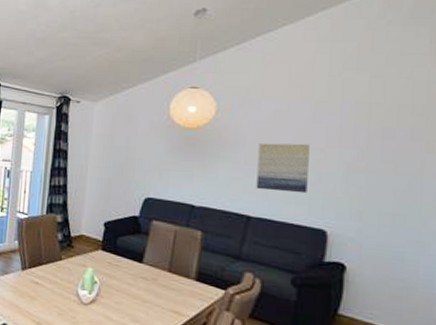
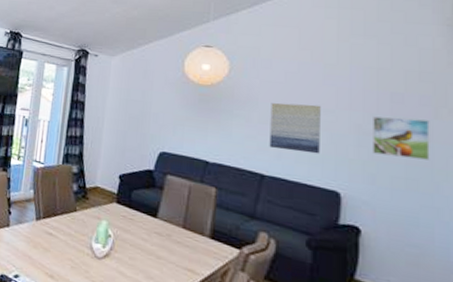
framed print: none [361,153,421,195] -> present [373,116,430,160]

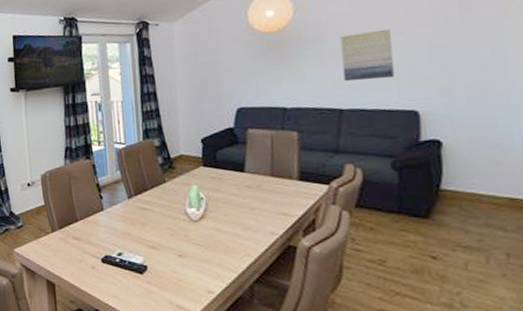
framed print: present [373,116,430,160] -> none [443,21,503,66]

